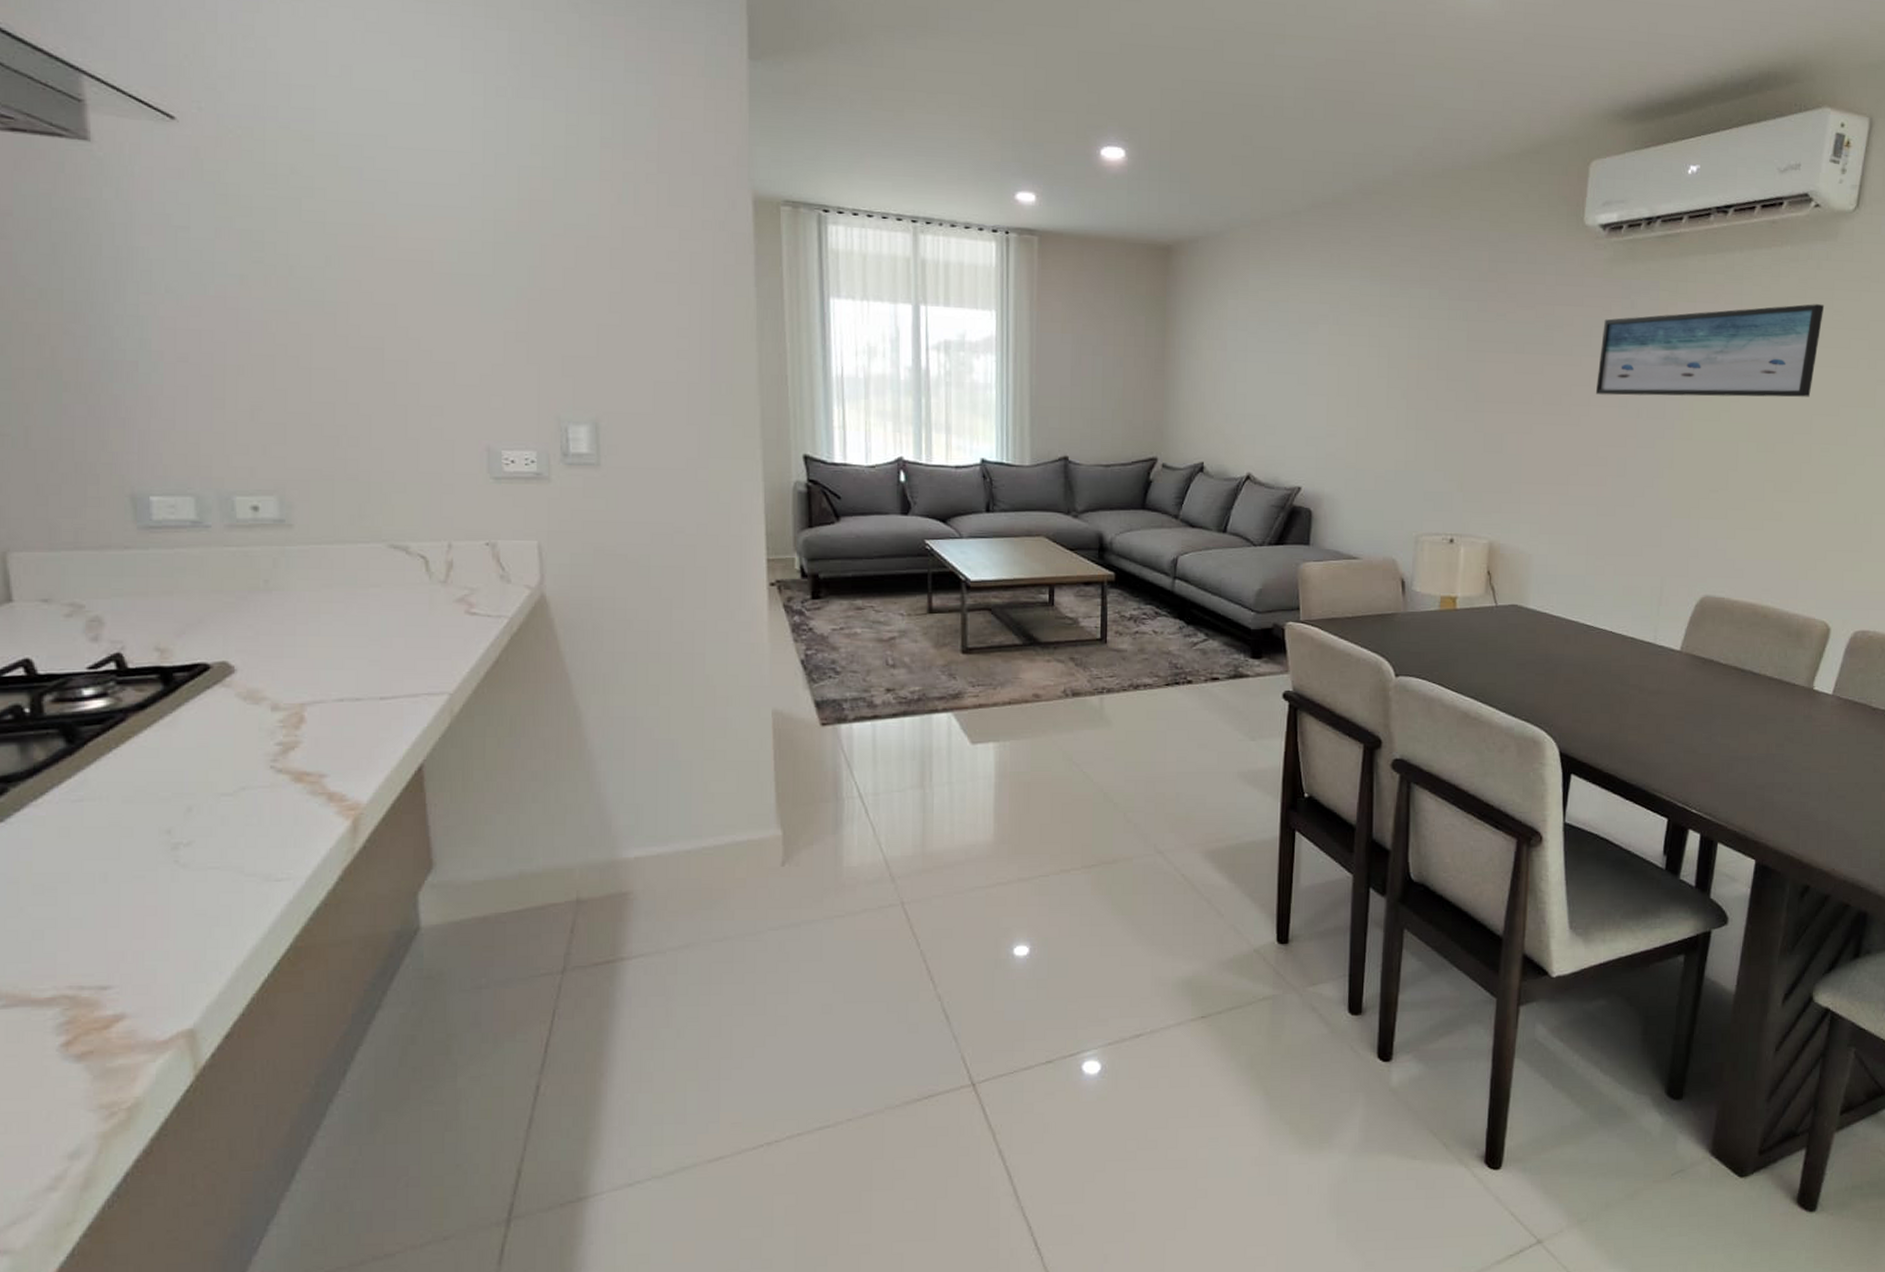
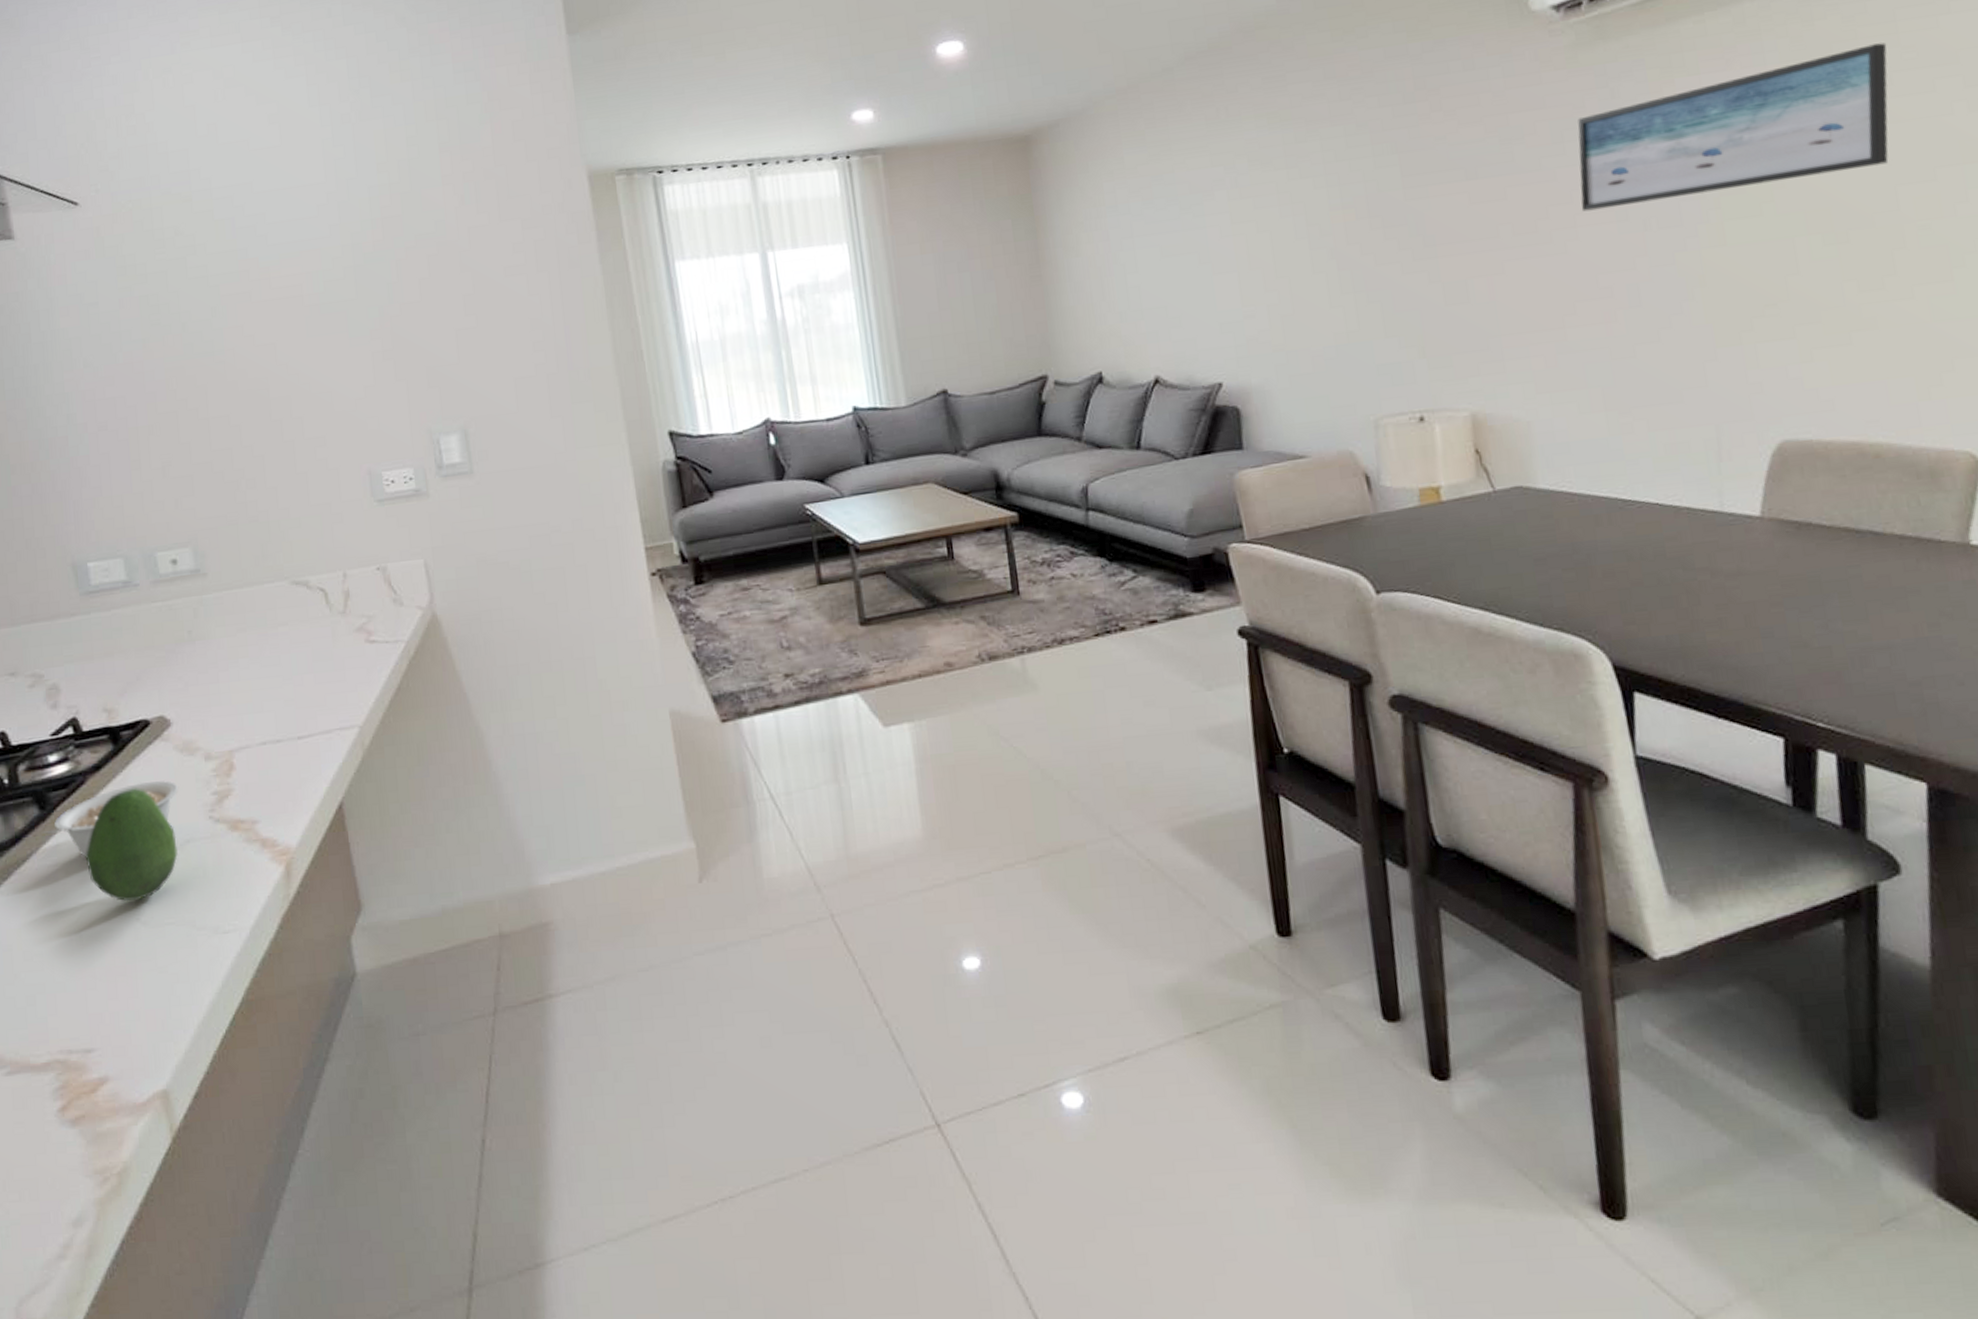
legume: none [67,725,237,795] -> present [41,780,178,858]
fruit: none [118,731,230,843] -> present [85,788,178,902]

